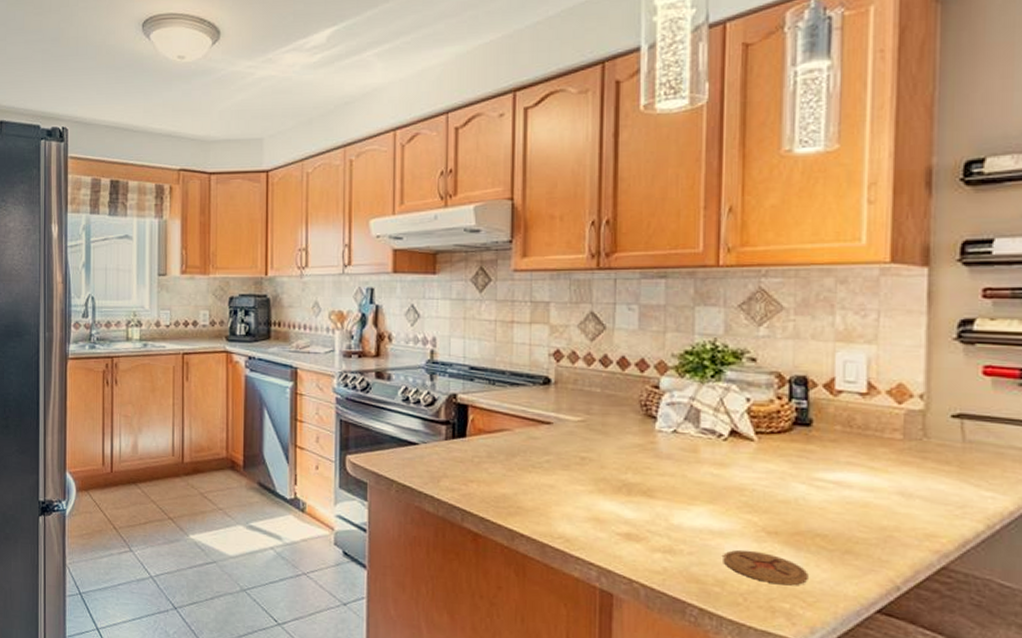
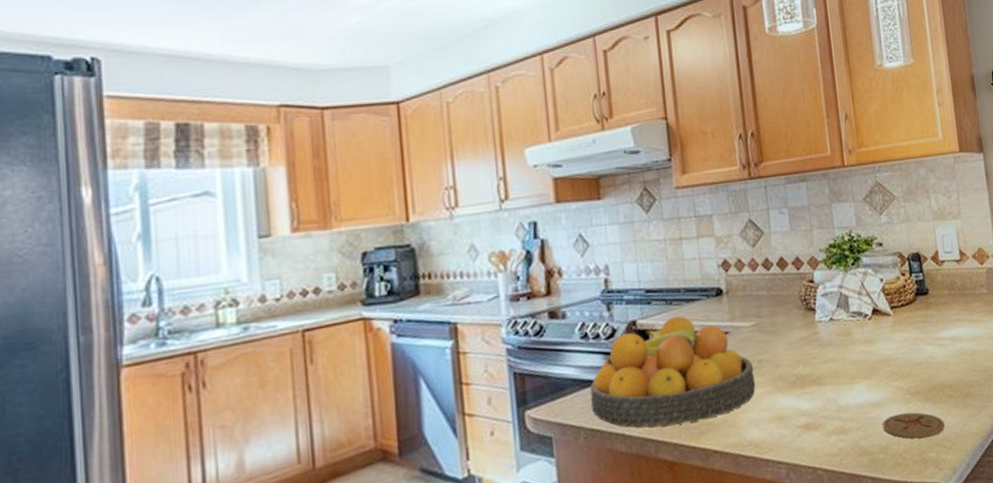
fruit bowl: none [406,397,575,503] -> present [590,316,756,428]

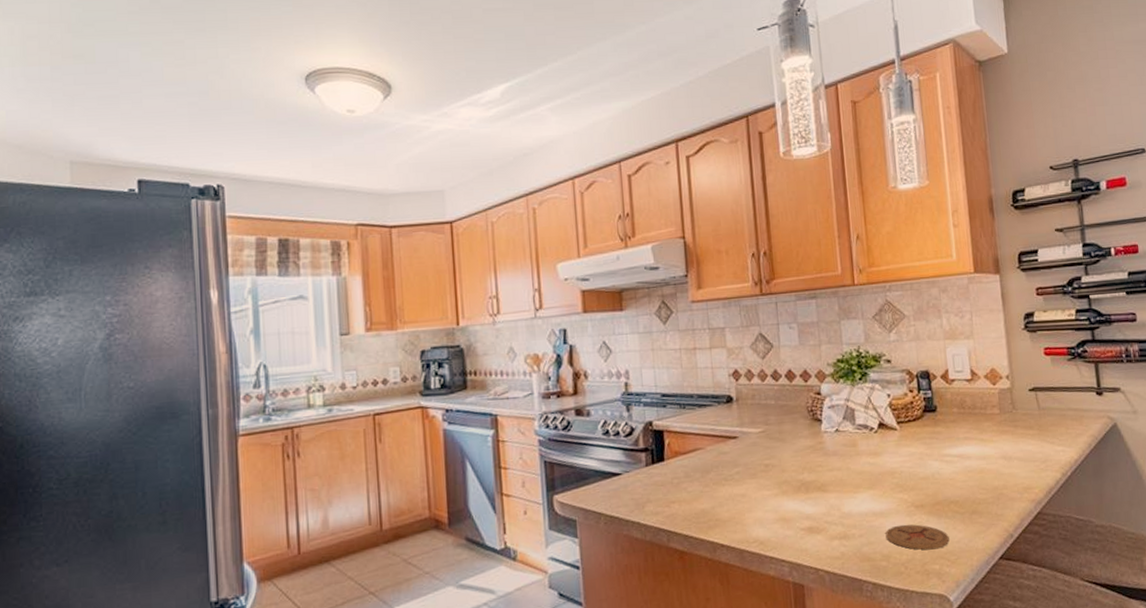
fruit bowl: present [590,316,756,428] -> none [610,419,762,519]

